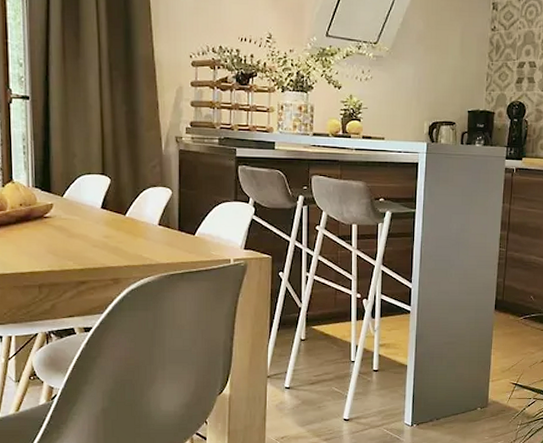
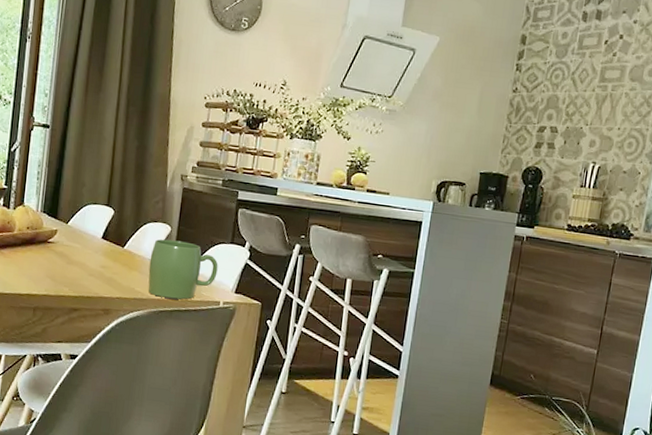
mug: none [154,203,224,261] -> present [148,239,218,300]

